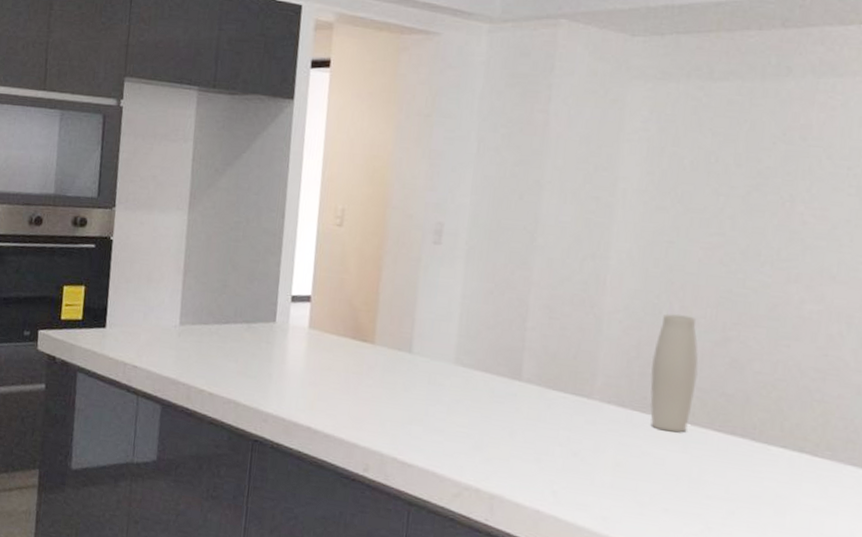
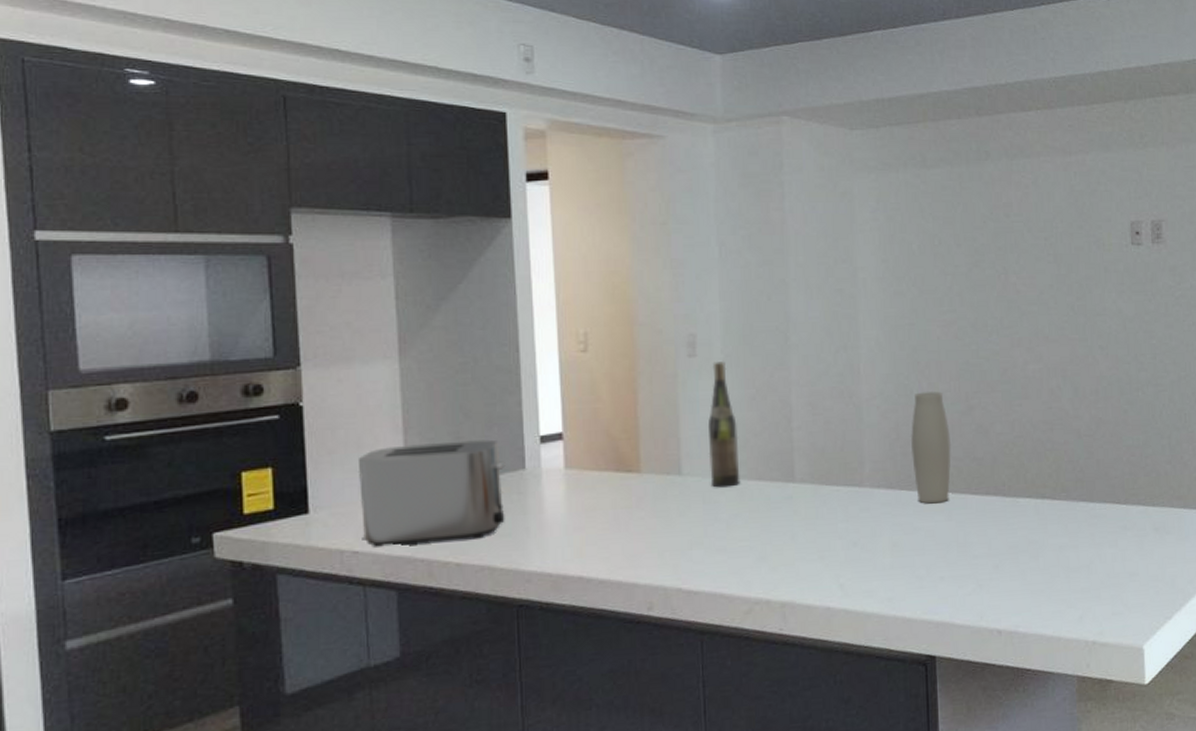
toaster: none [142,284,260,376] -> present [358,439,506,549]
wine bottle: none [438,252,472,373] -> present [707,361,740,488]

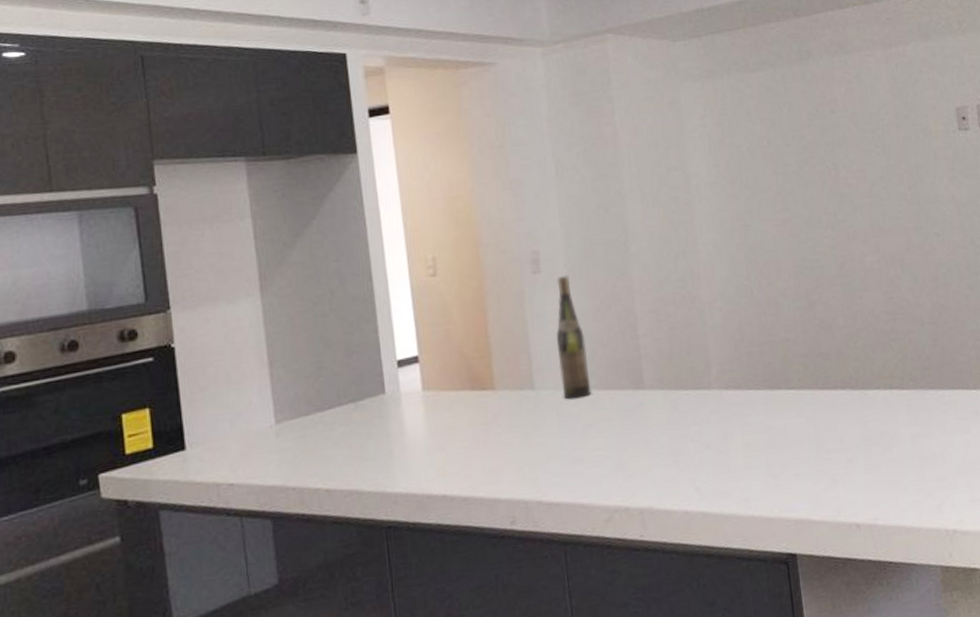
toaster: present [358,439,506,549] -> none [228,367,369,480]
vase: present [910,391,951,504] -> none [754,290,798,402]

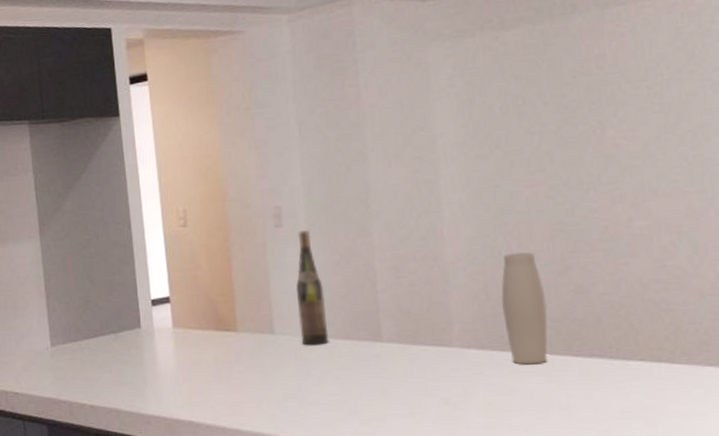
vase: none [754,290,798,402] -> present [501,251,548,365]

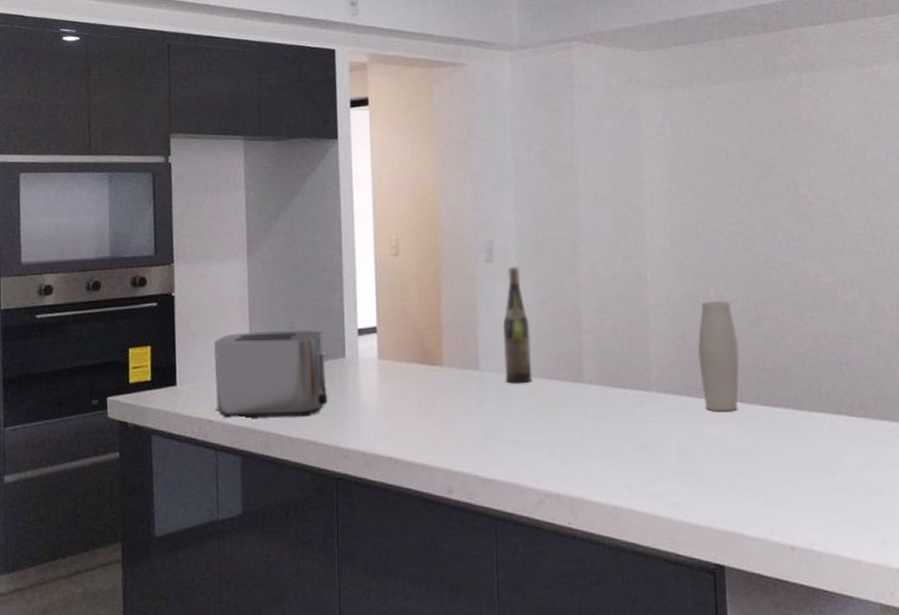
toaster: none [14,303,127,391] -> present [213,330,329,419]

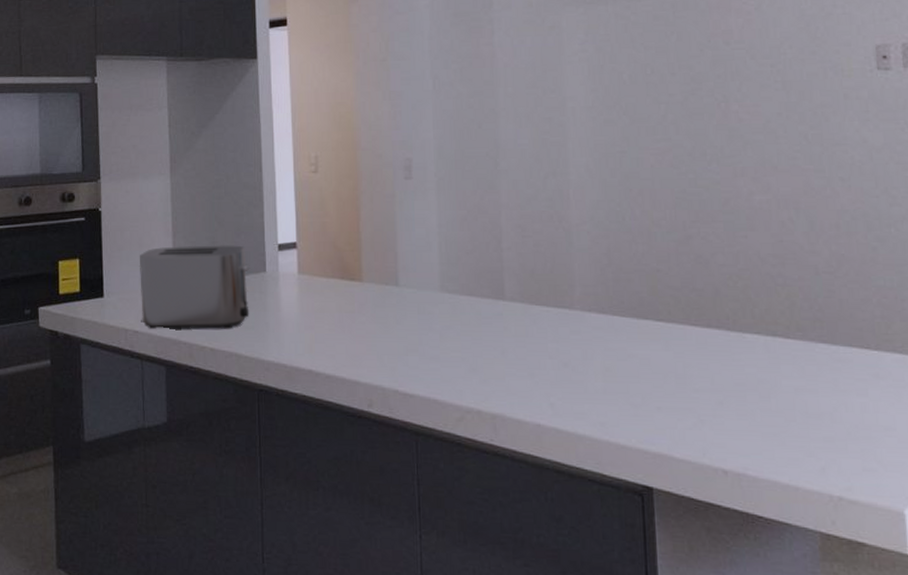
wine bottle: present [502,267,532,384] -> none [422,184,453,300]
vase: present [697,300,740,412] -> none [622,218,668,332]

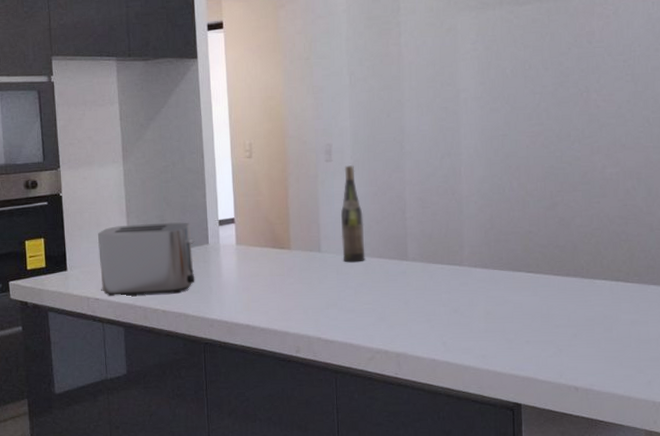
wine bottle: none [422,184,453,300] -> present [340,165,365,263]

